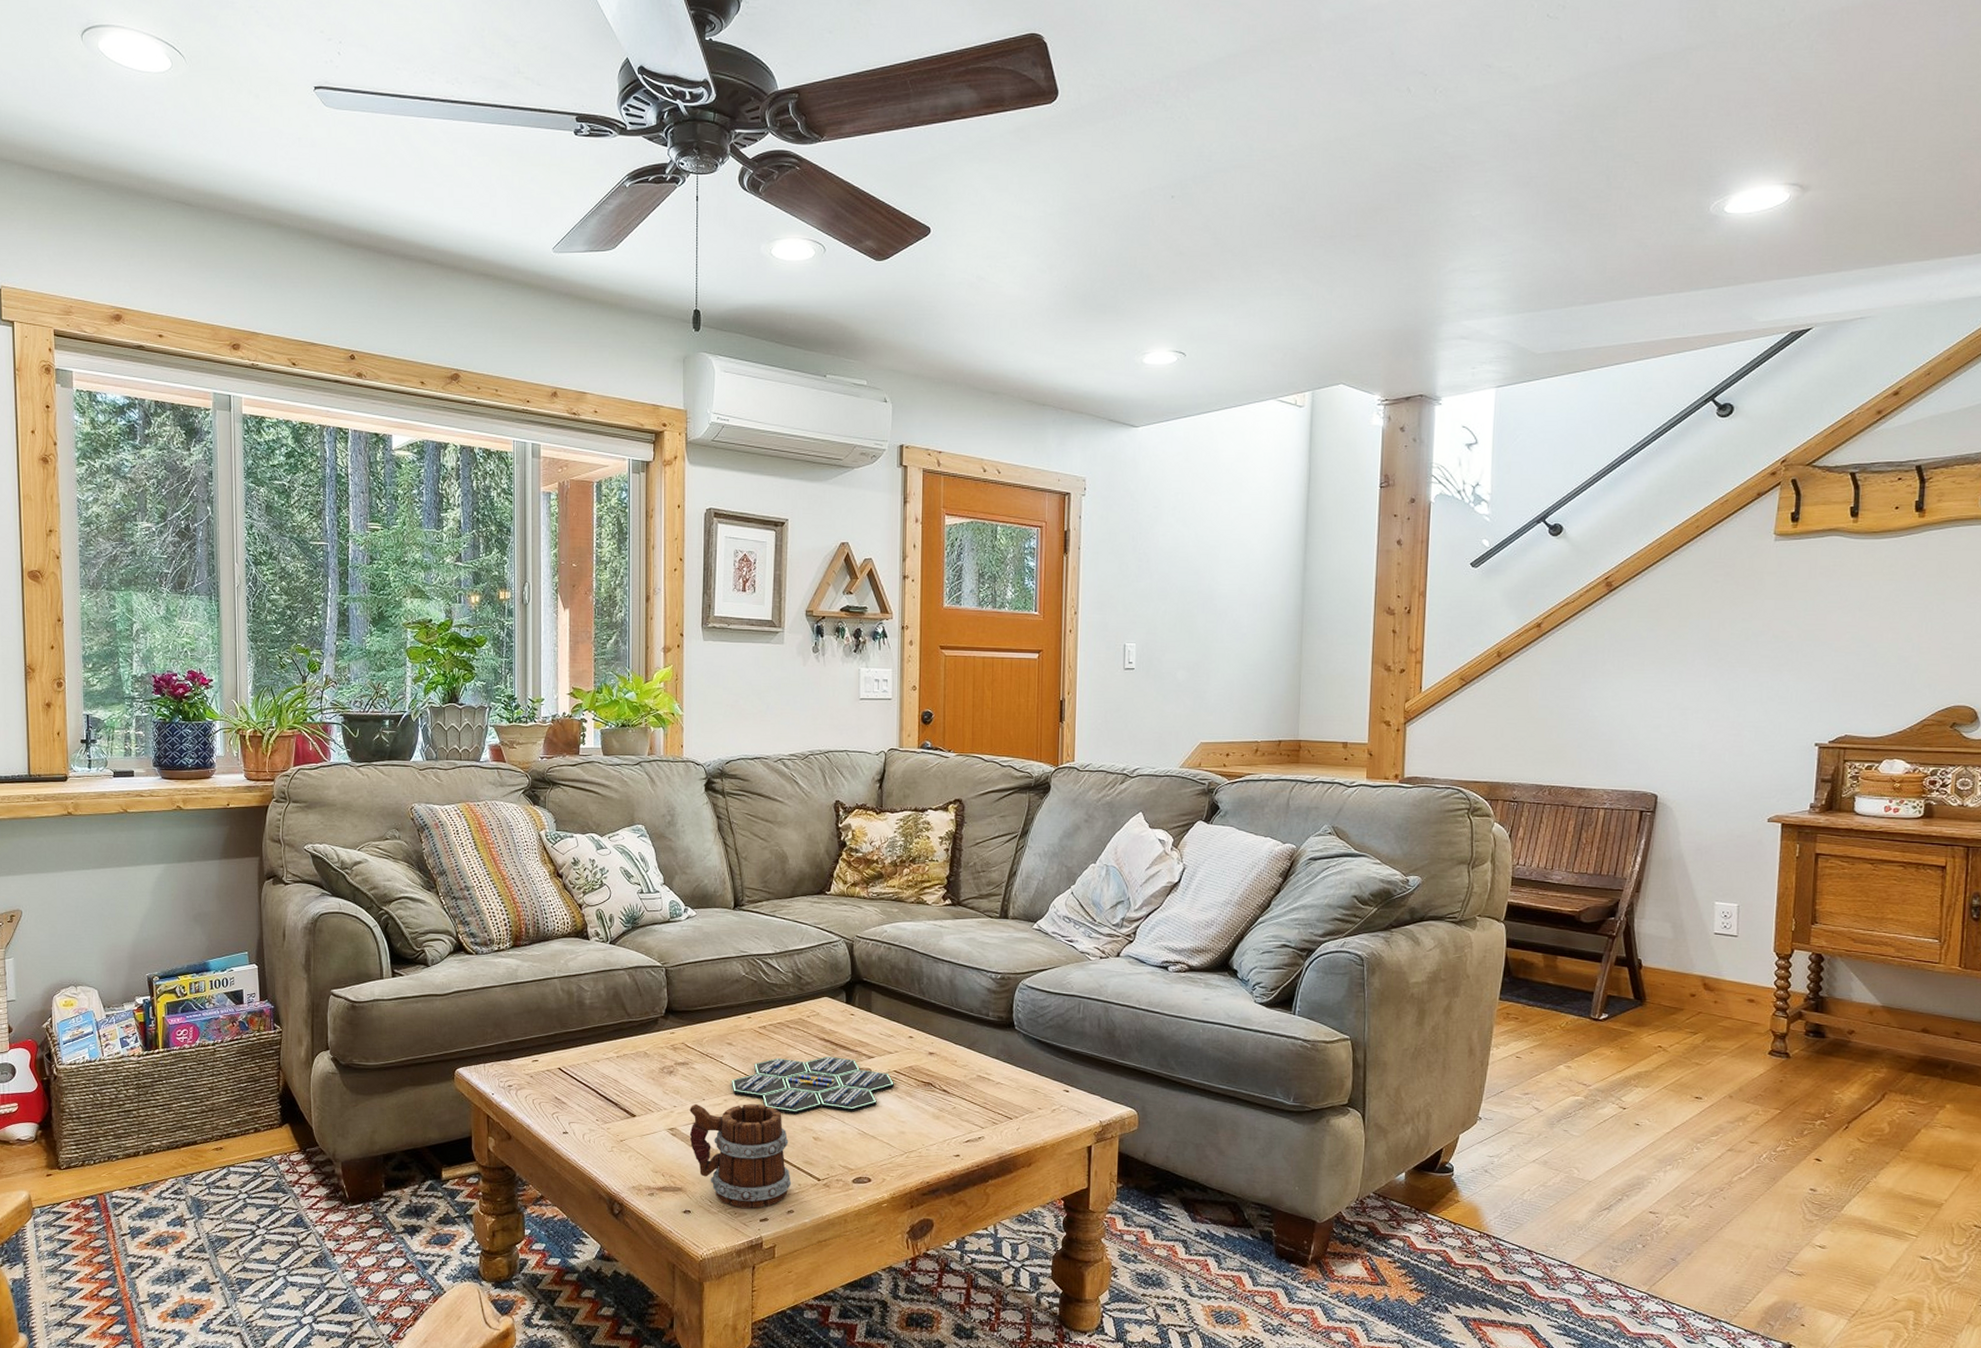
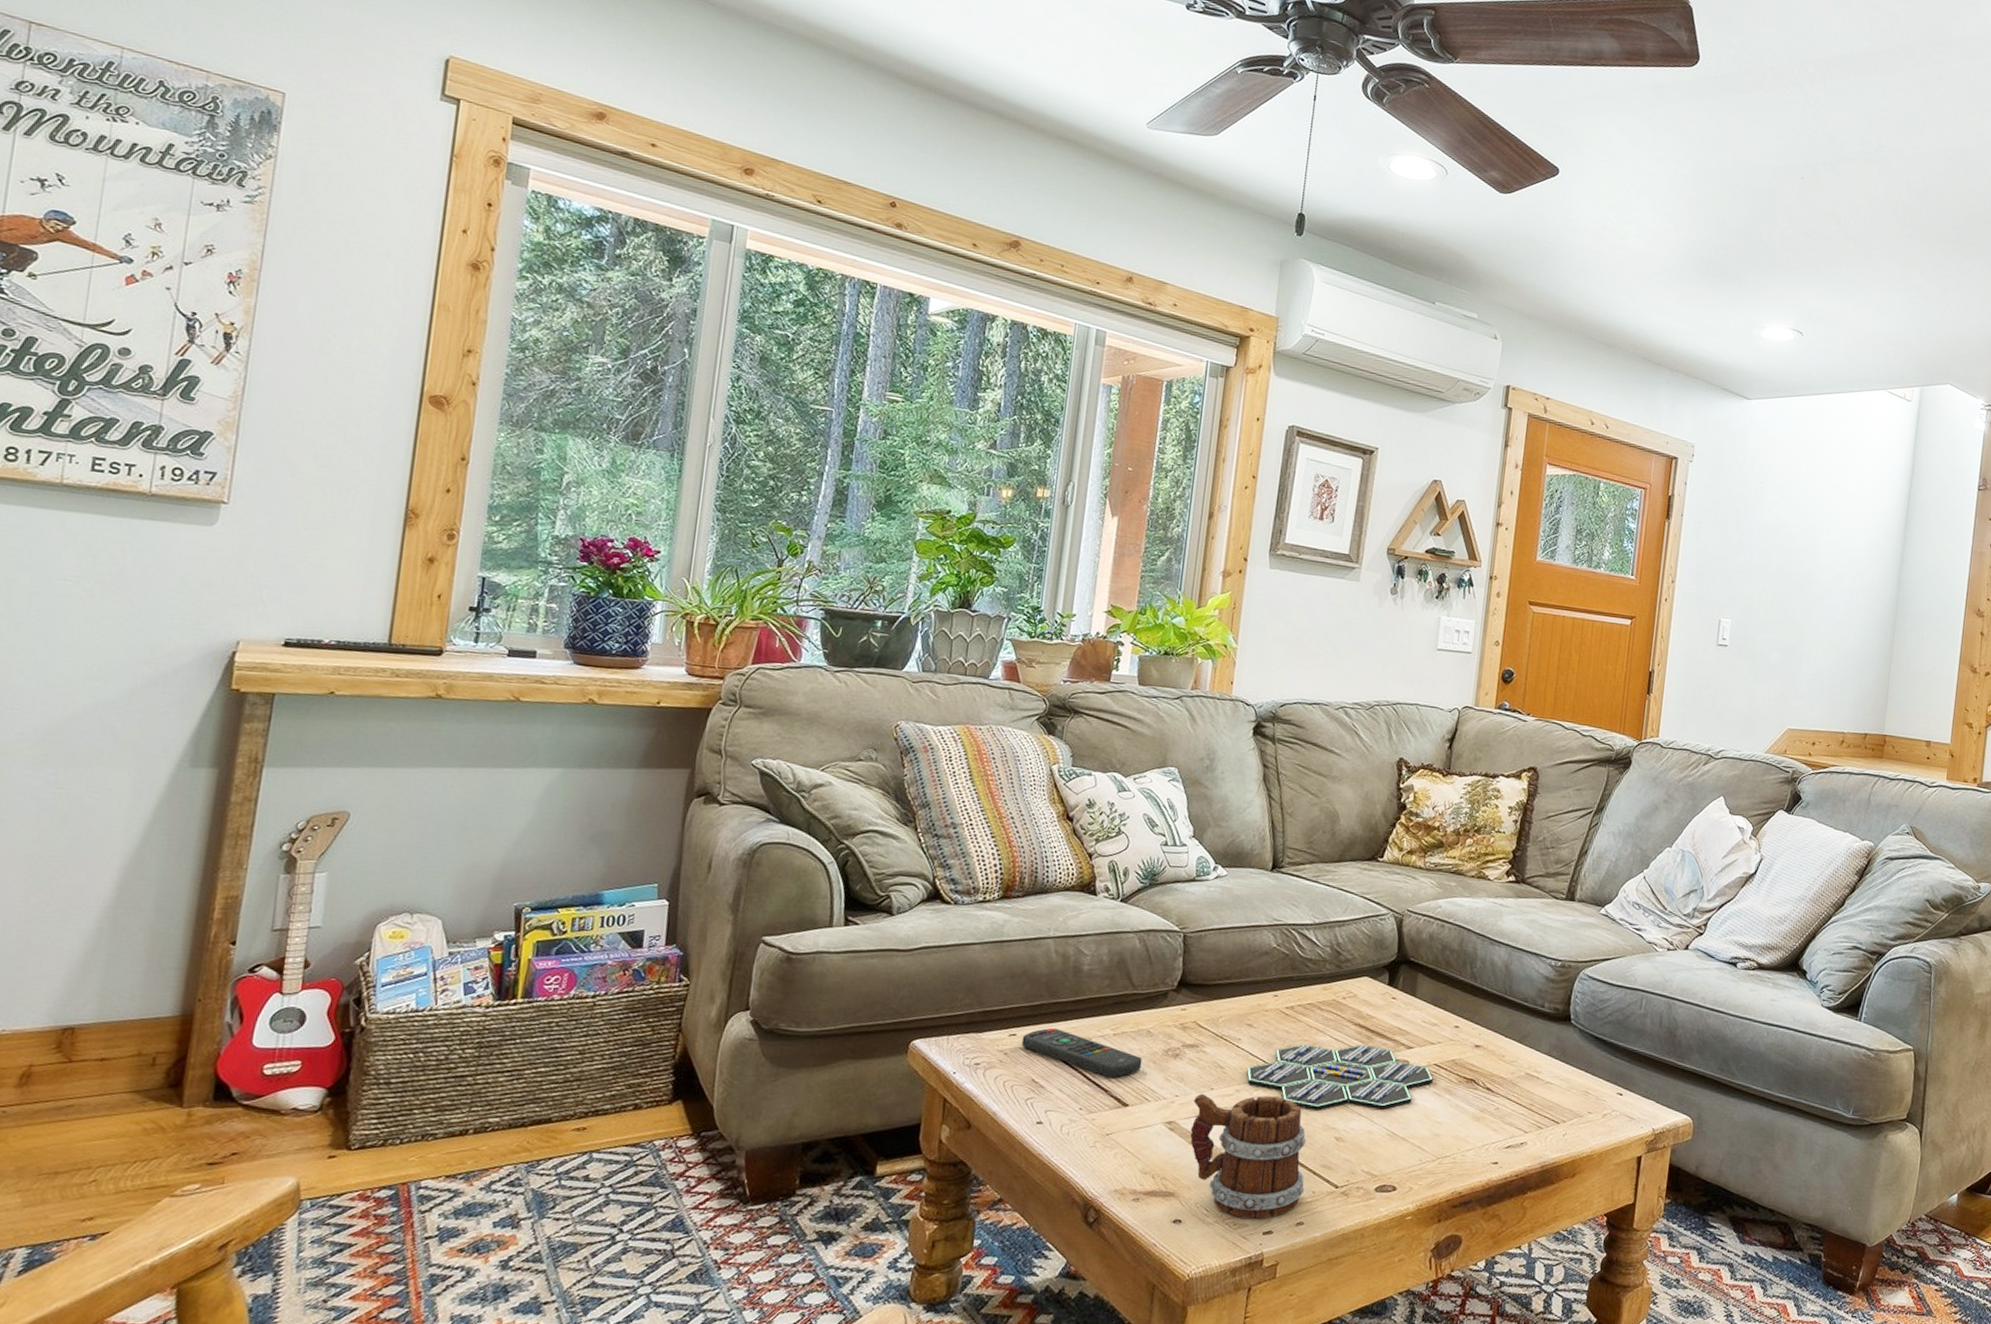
remote control: none [543,1053,643,1093] -> present [1021,1027,1143,1078]

